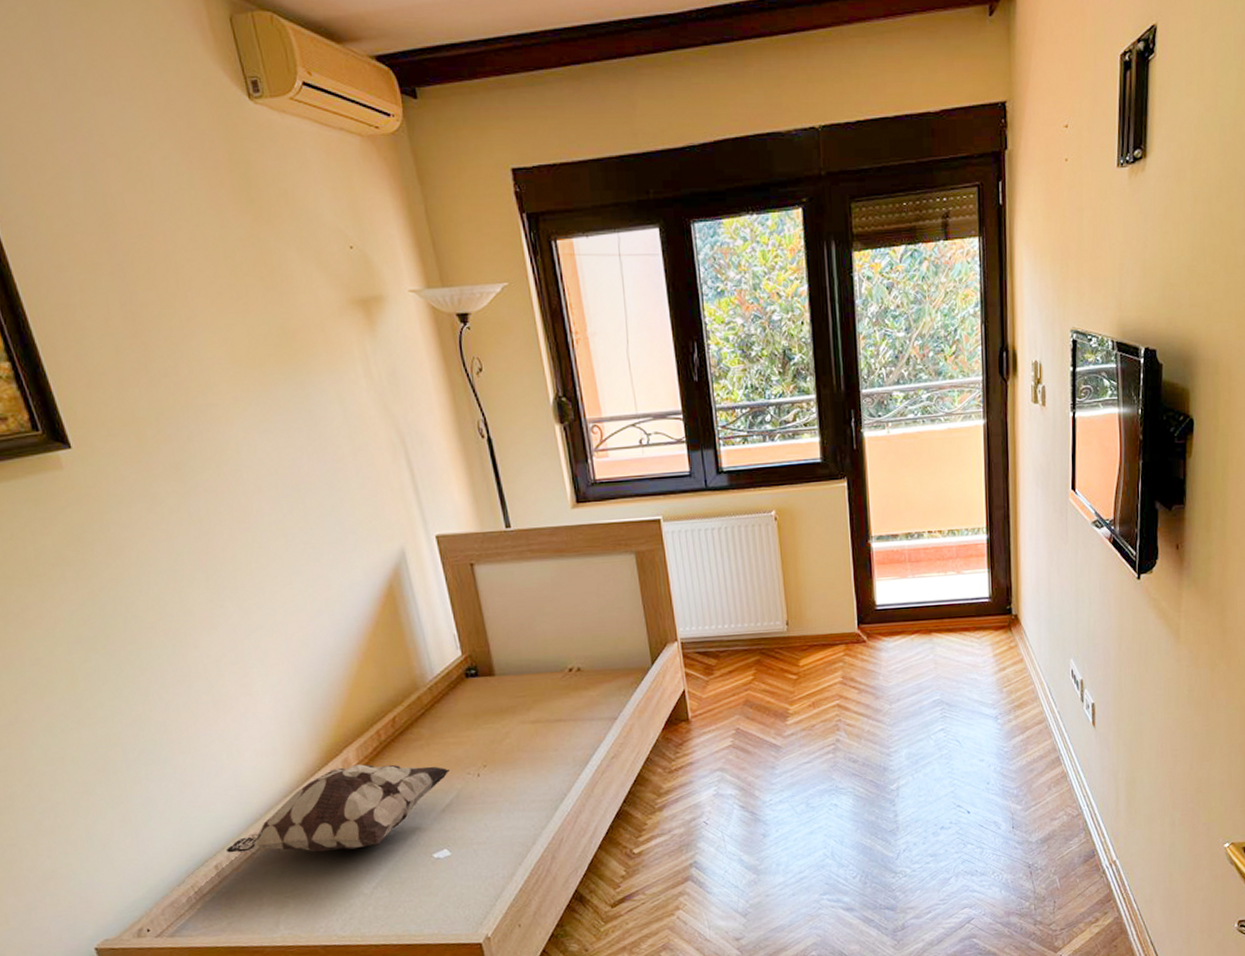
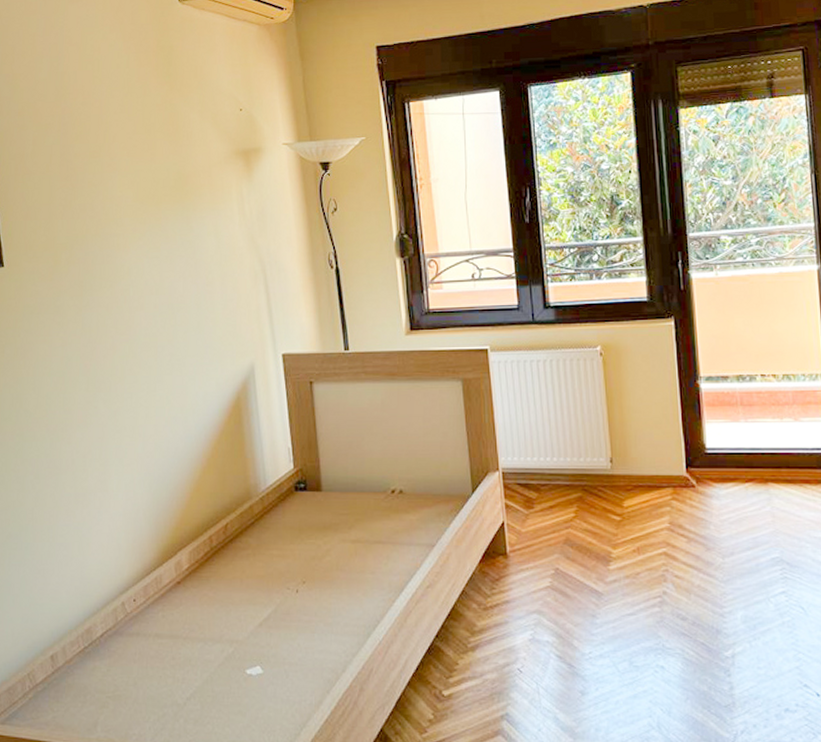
decorative pillow: present [225,764,450,853] -> none [62,568,271,655]

